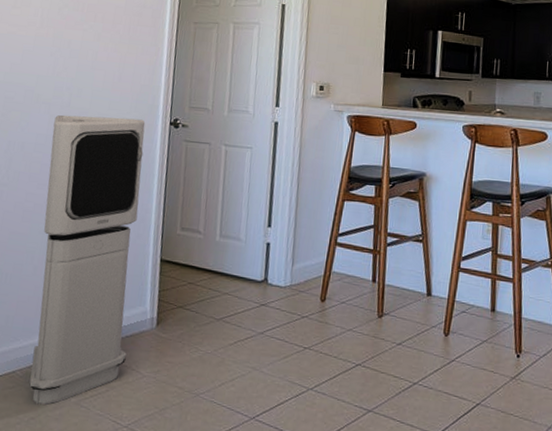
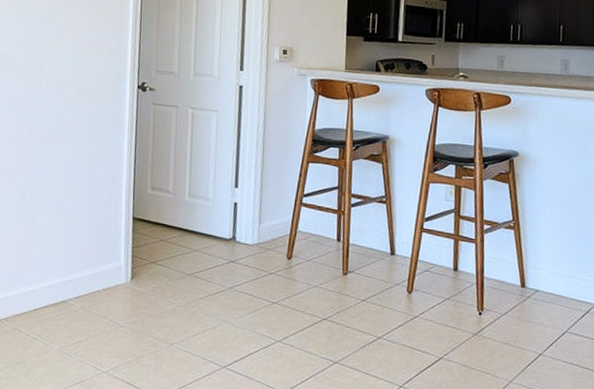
air purifier: present [29,115,145,405] -> none [14,78,114,351]

